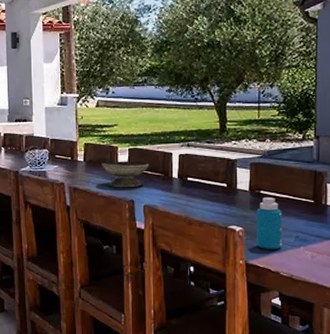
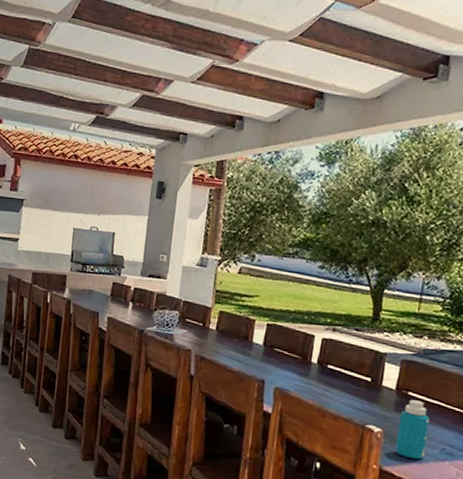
decorative bowl: present [102,161,149,188] -> none [235,334,287,367]

